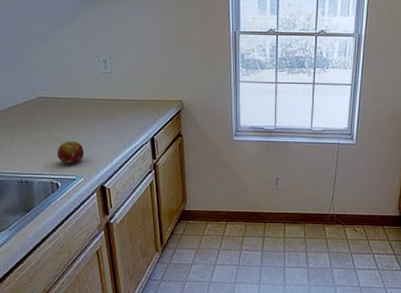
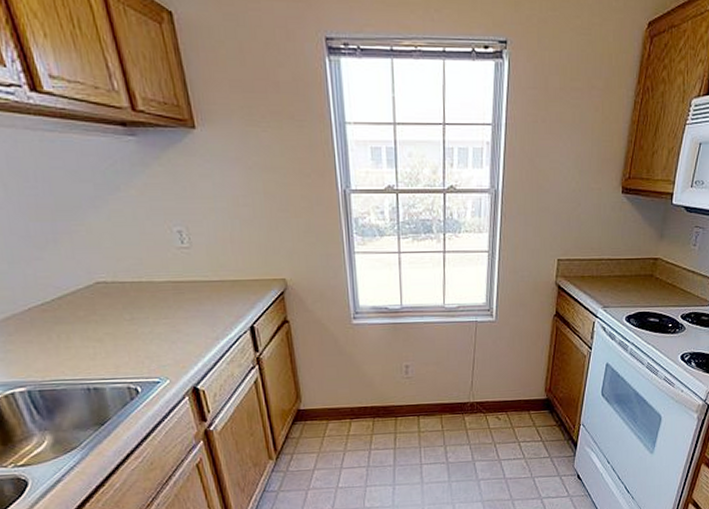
fruit: present [57,141,84,163] -> none [130,335,166,364]

